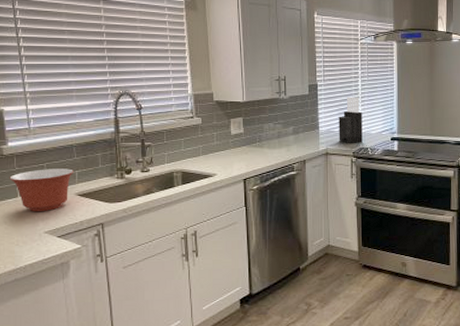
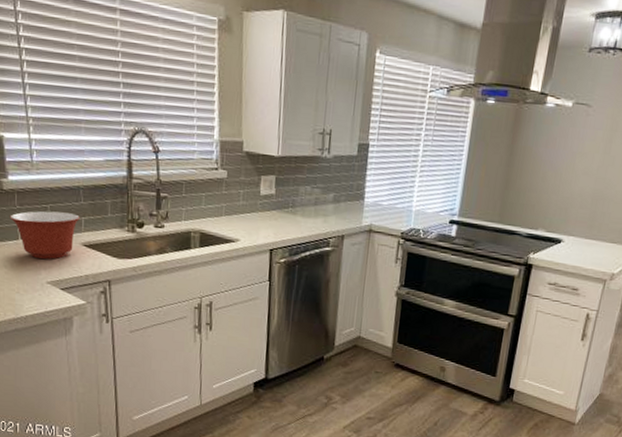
knife block: present [338,97,363,143] -> none [386,163,419,222]

